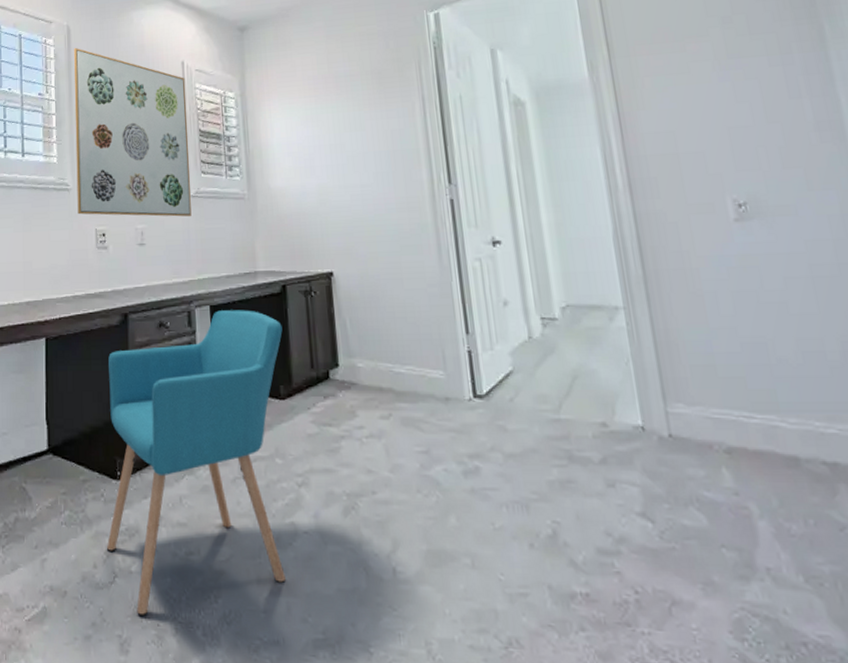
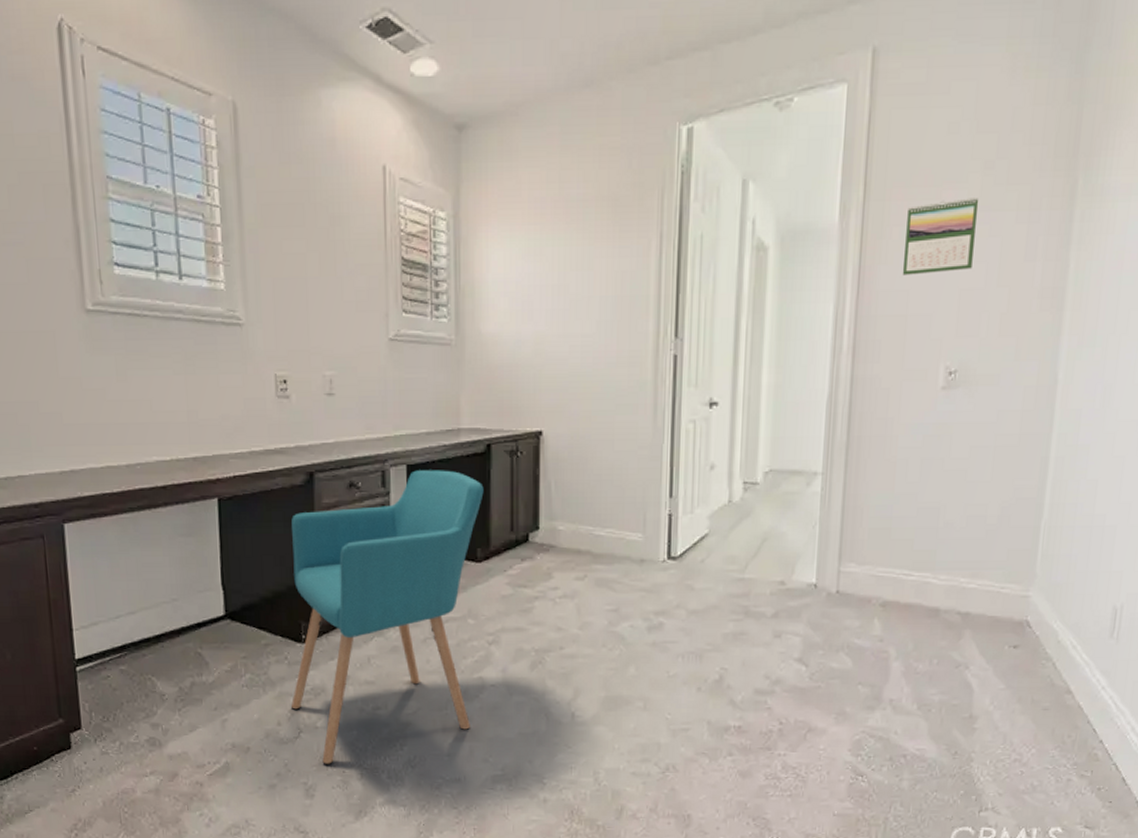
wall art: present [74,48,192,217] -> none [243,135,389,364]
calendar: none [655,48,735,119] -> present [902,198,979,276]

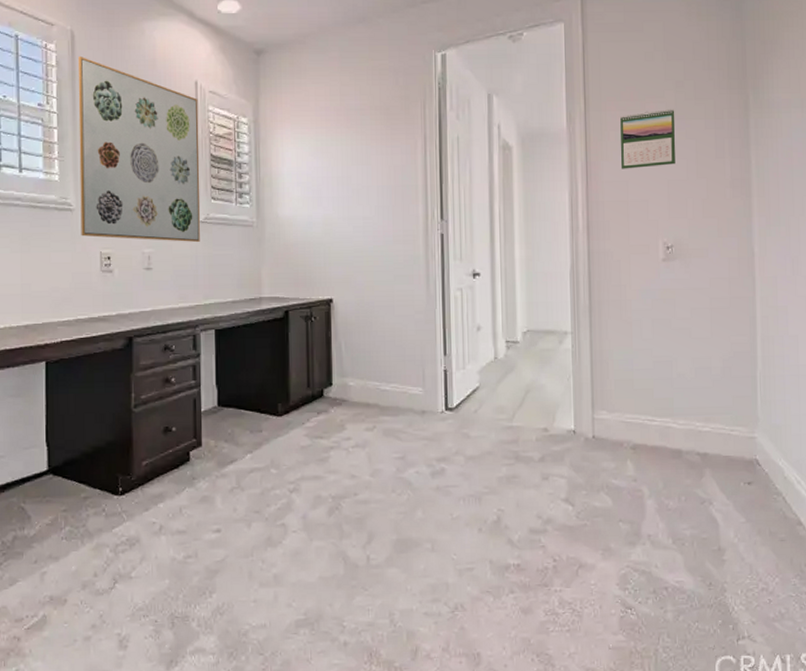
wall art: none [243,135,389,364] -> present [78,57,200,243]
chair: present [291,470,484,764] -> none [108,334,283,614]

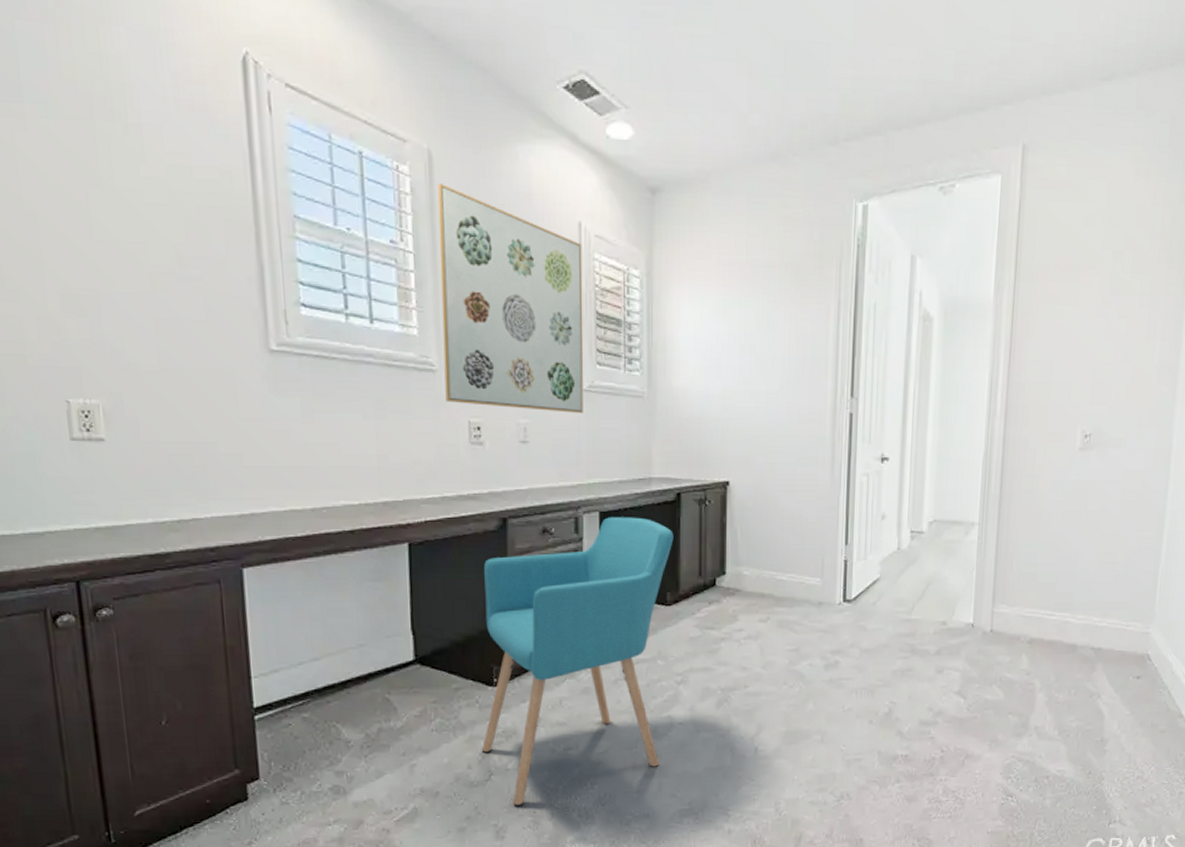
chair: none [108,334,283,614] -> present [482,517,674,806]
calendar: present [620,109,675,169] -> none [1046,282,1110,349]

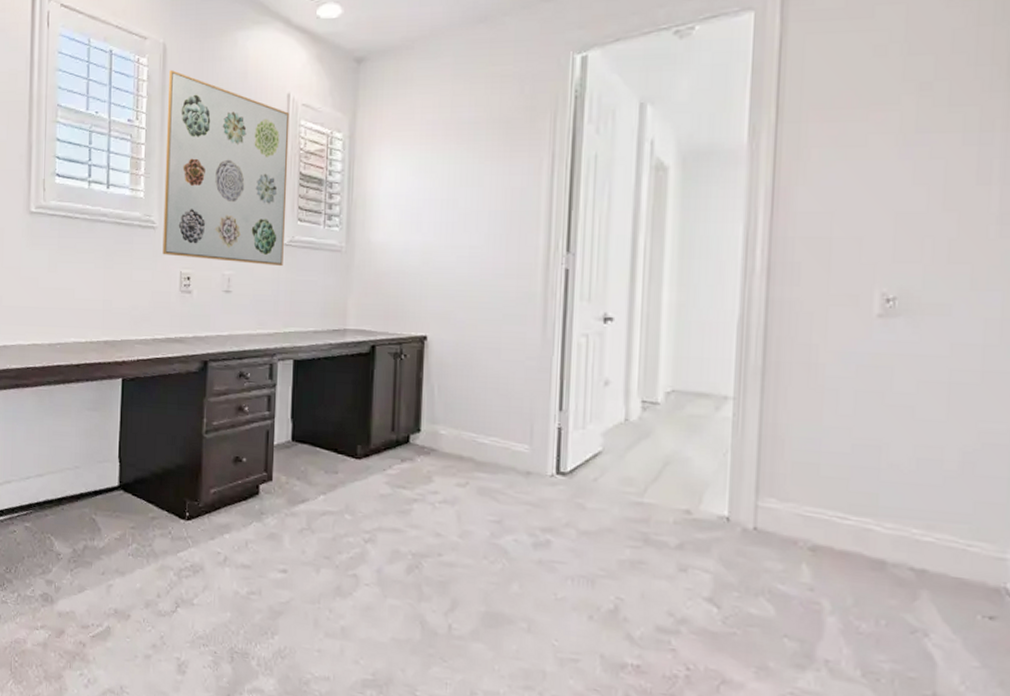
chair: present [482,517,674,806] -> none [171,365,367,643]

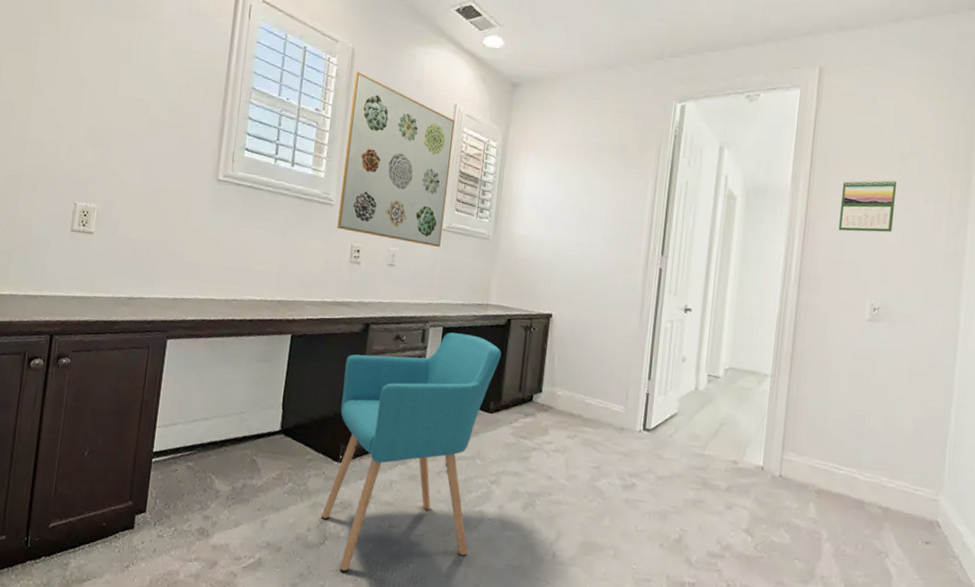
chair: none [171,365,367,643] -> present [321,332,502,572]
calendar: none [823,119,915,197] -> present [838,179,898,233]

